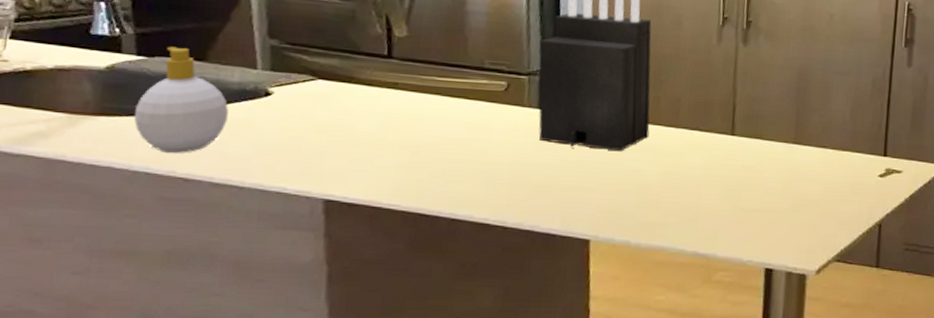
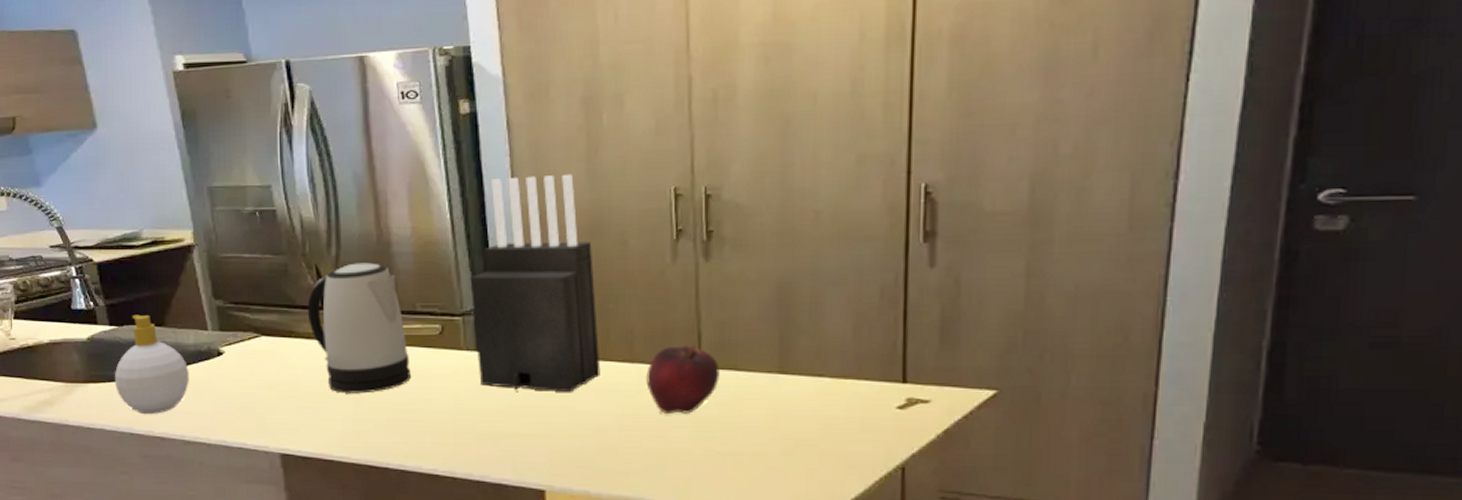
kettle: none [371,16,473,143] -> present [307,262,411,394]
fruit: none [687,115,748,175] -> present [646,345,720,414]

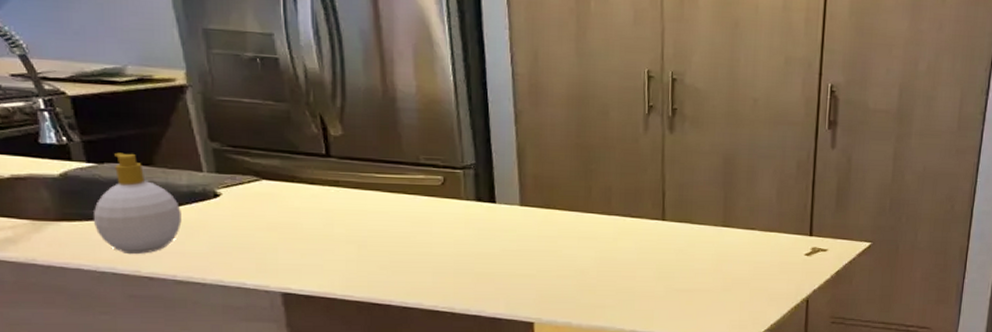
kettle: present [307,262,411,394] -> none [311,115,414,237]
knife block: present [470,173,601,393] -> none [471,48,584,240]
fruit: present [646,345,720,414] -> none [620,202,679,258]

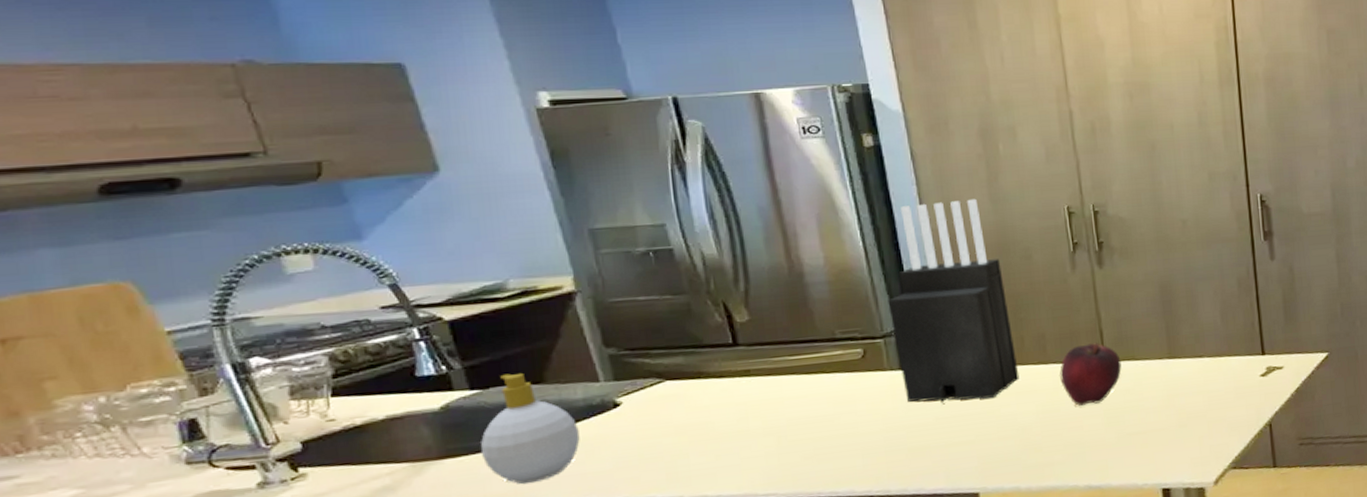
knife block: none [471,48,584,240] -> present [888,198,1020,405]
fruit: none [620,202,679,258] -> present [1060,343,1122,406]

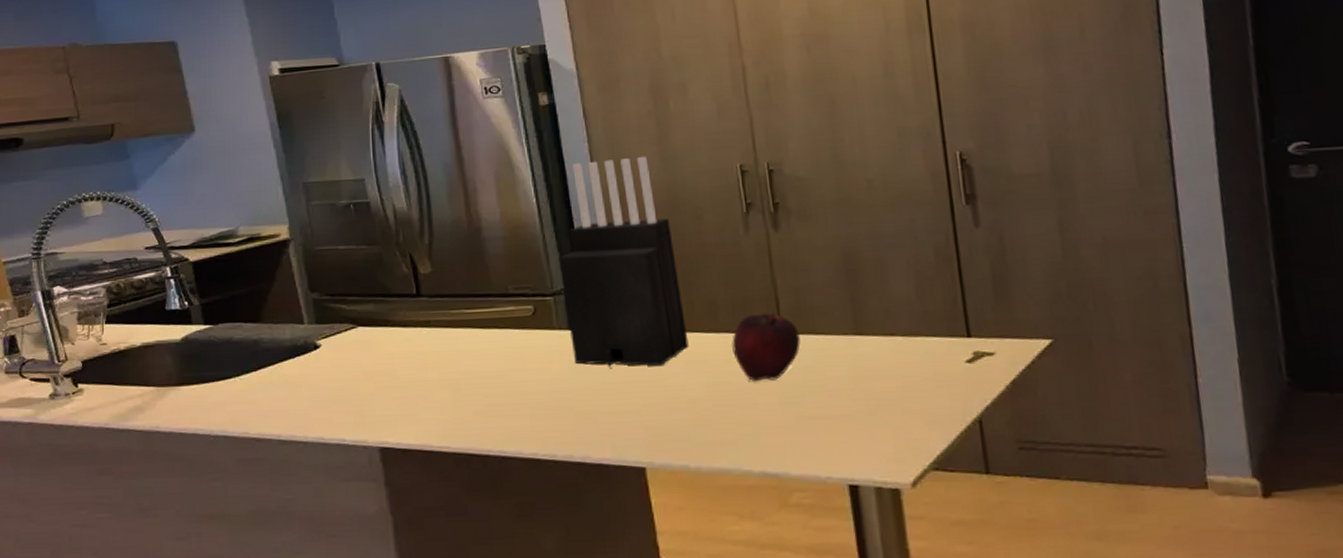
soap bottle: present [480,373,580,485] -> none [208,312,286,416]

